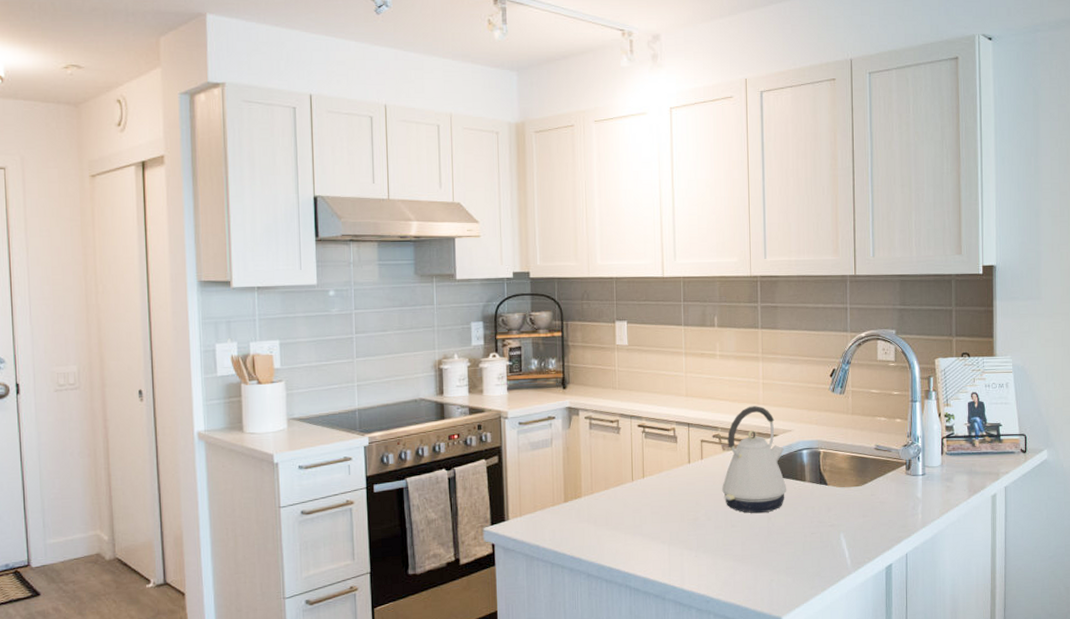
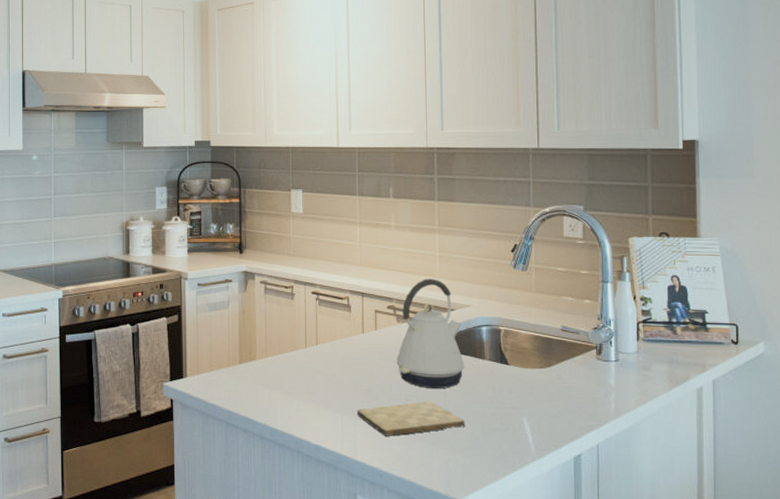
cutting board: none [684,525,787,563] -> present [357,401,465,436]

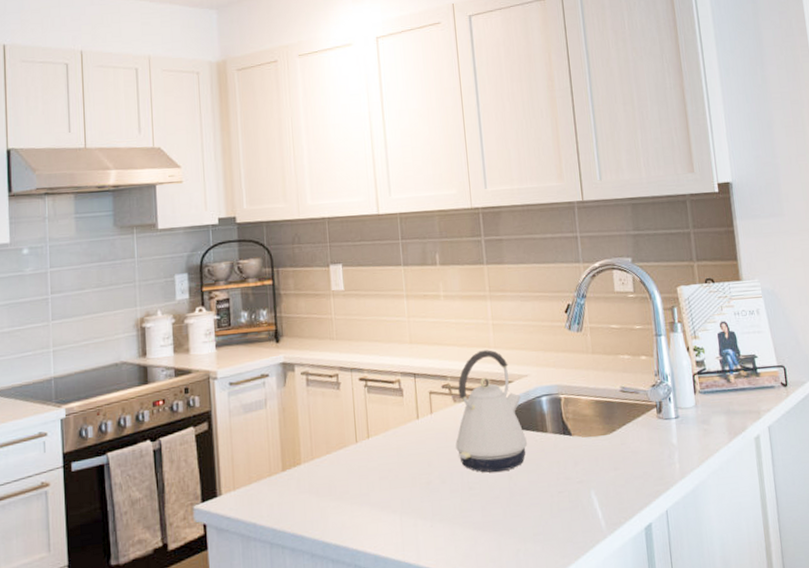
cutting board: present [357,401,465,436] -> none [417,486,533,533]

